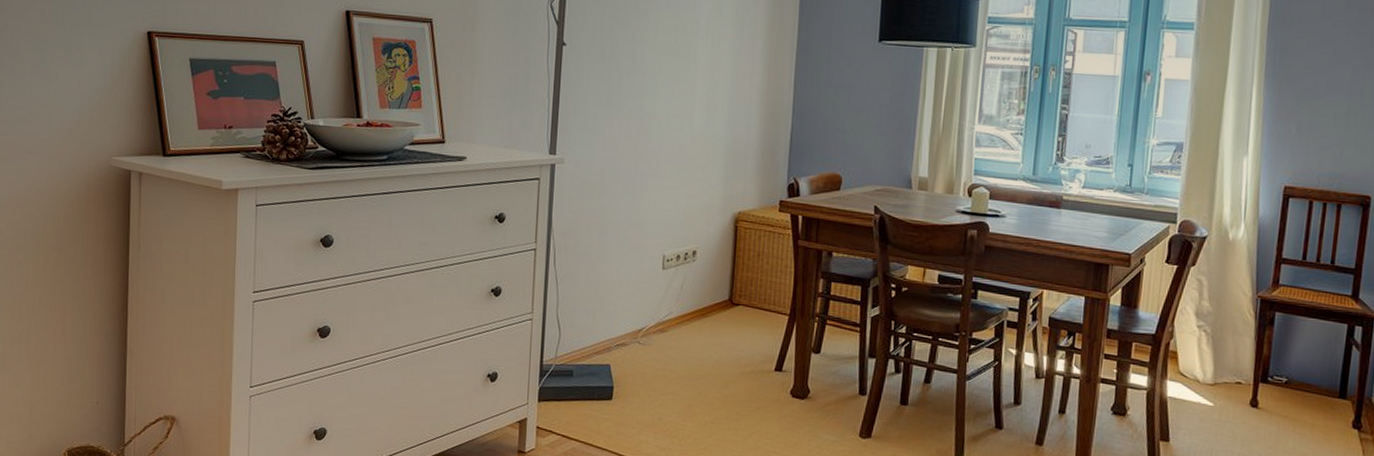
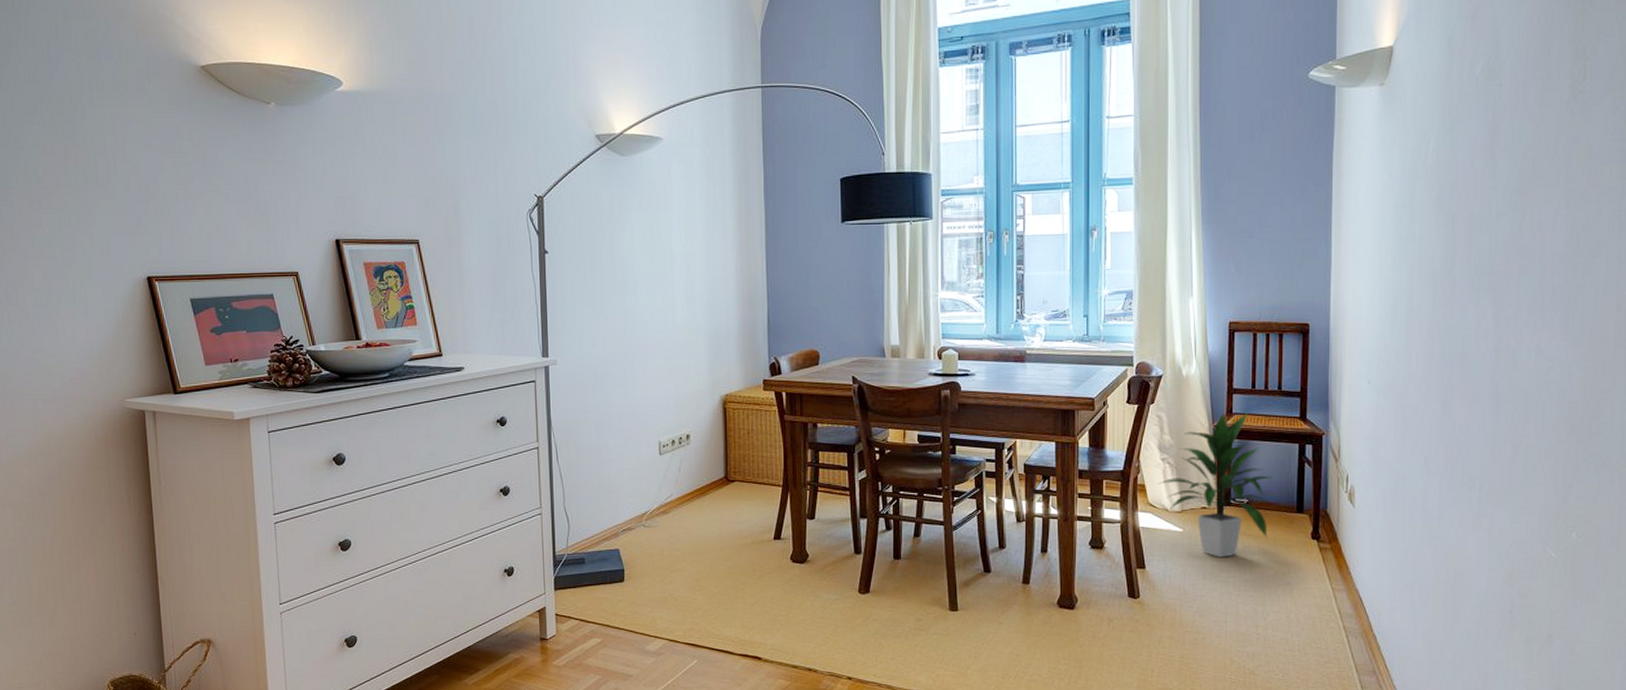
indoor plant: none [1191,283,1316,438] -> present [1158,412,1273,557]

